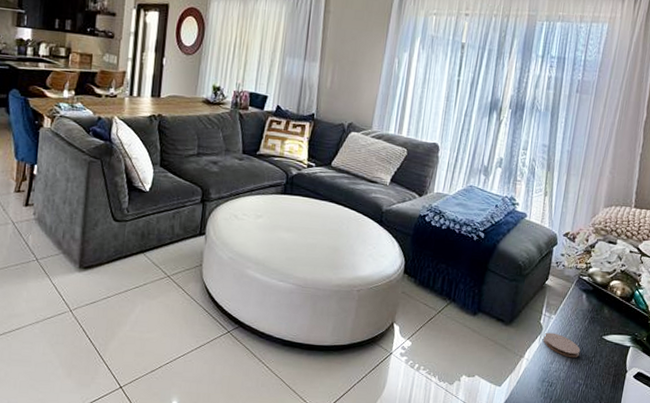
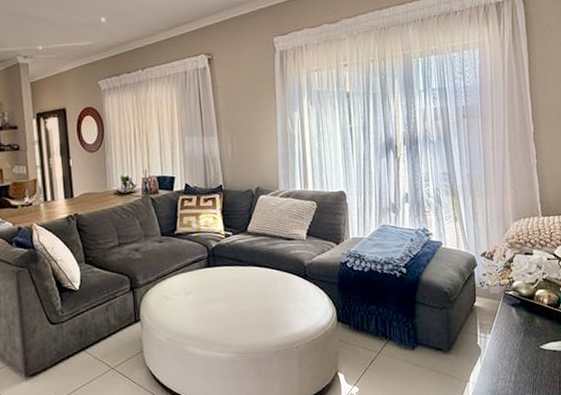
coaster: present [543,332,581,358] -> none [483,351,522,373]

